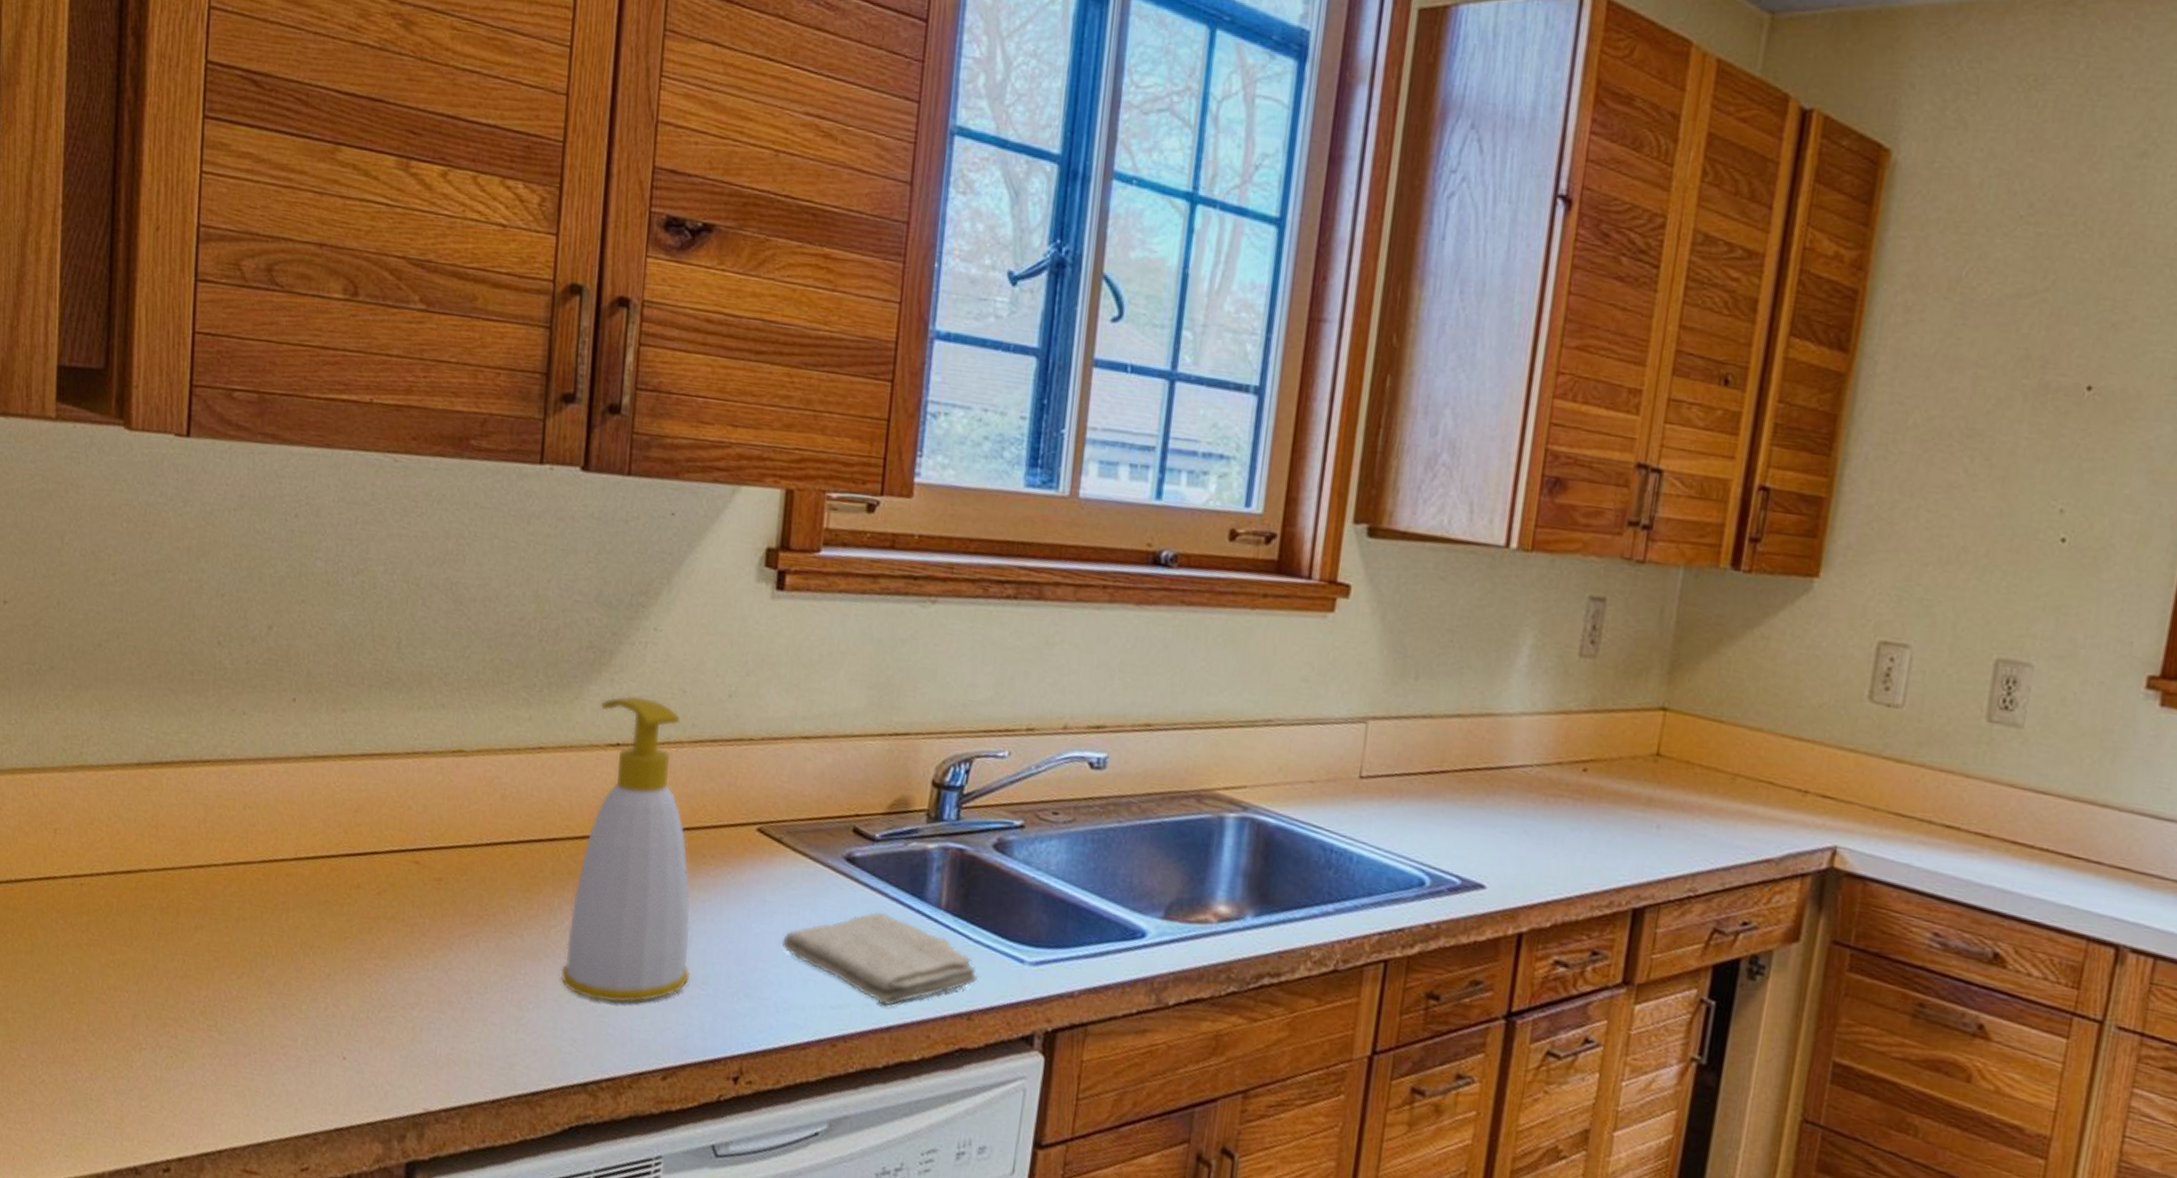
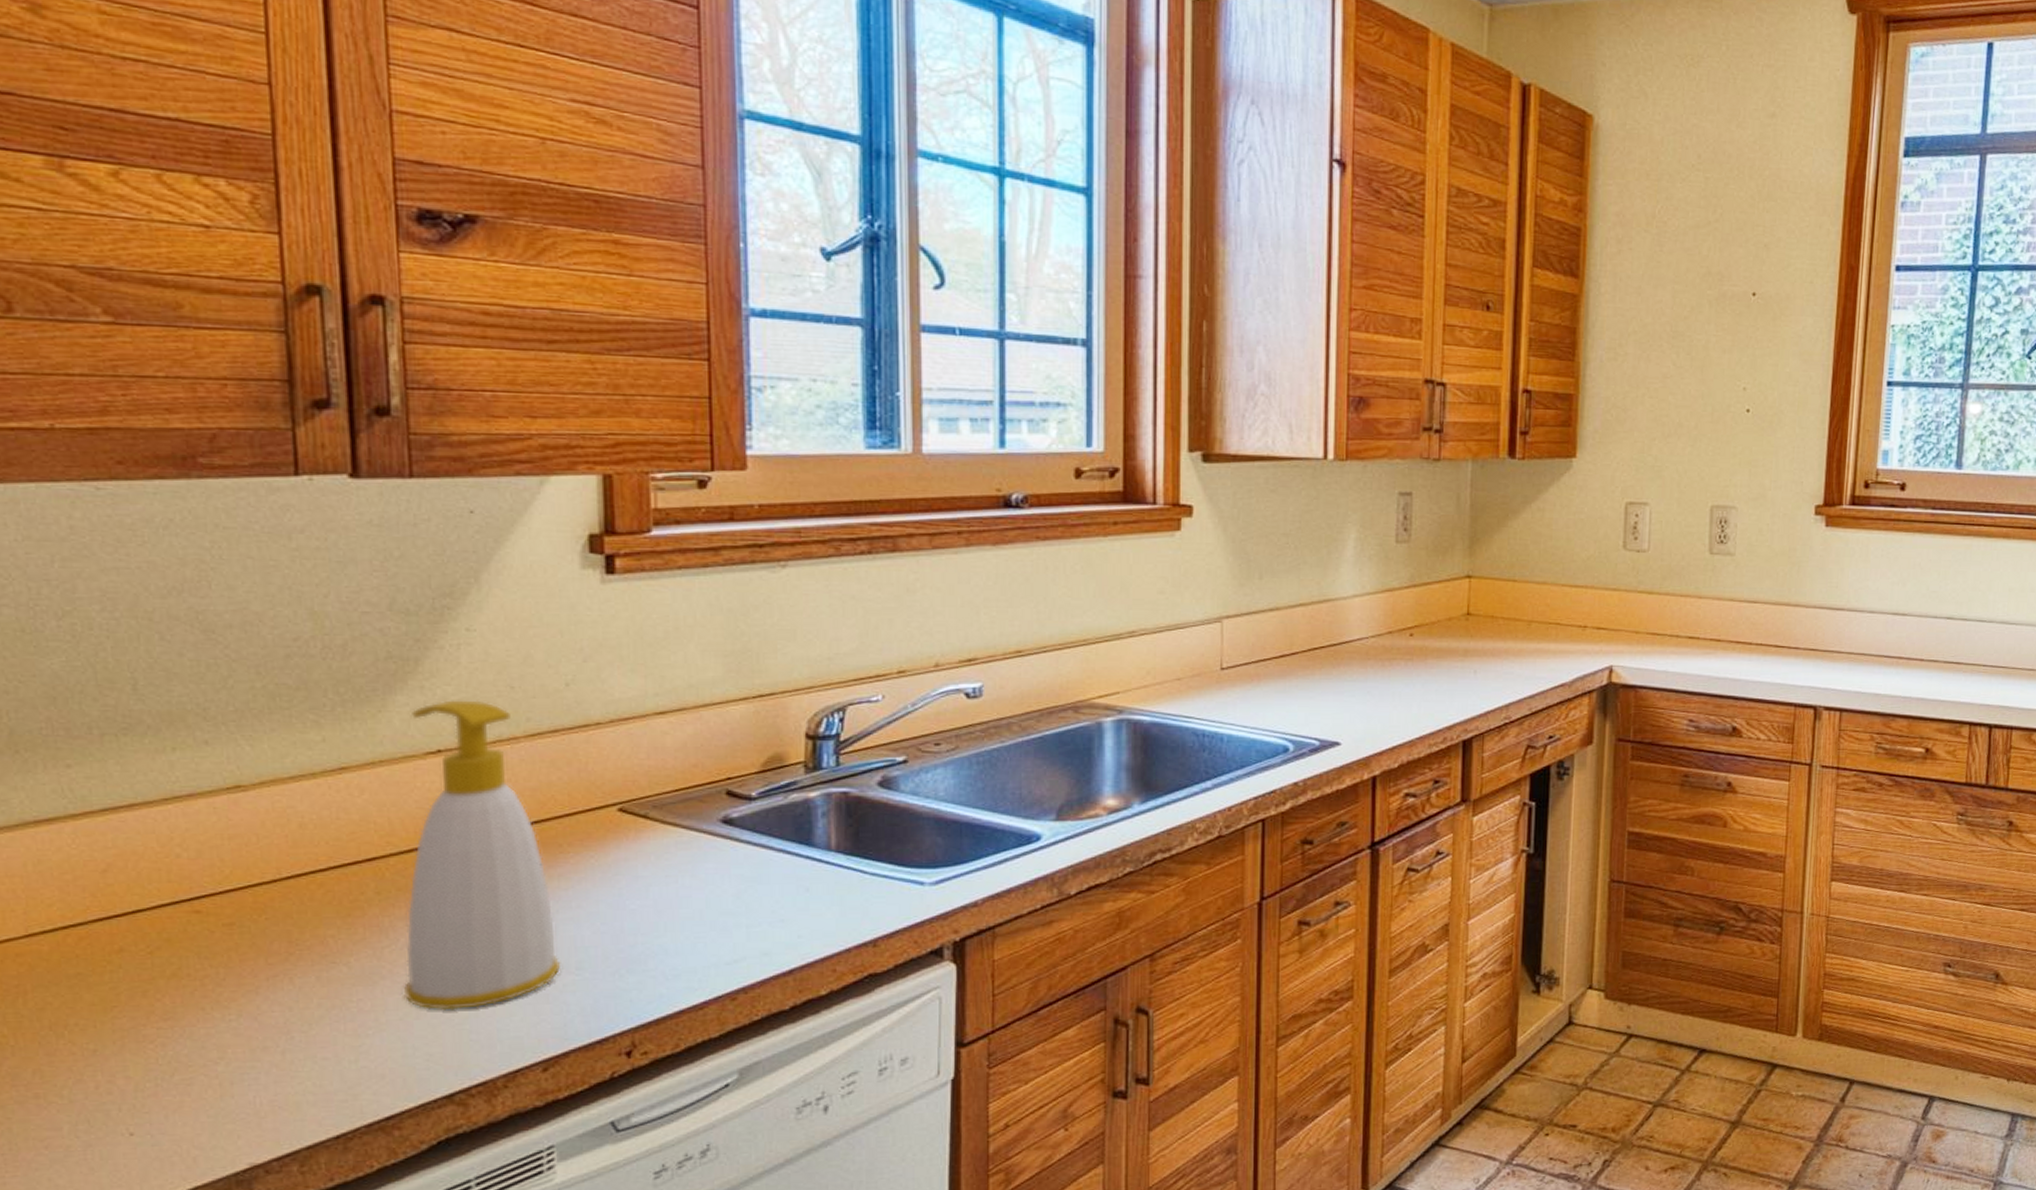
washcloth: present [781,911,977,1006] -> none [661,865,878,951]

